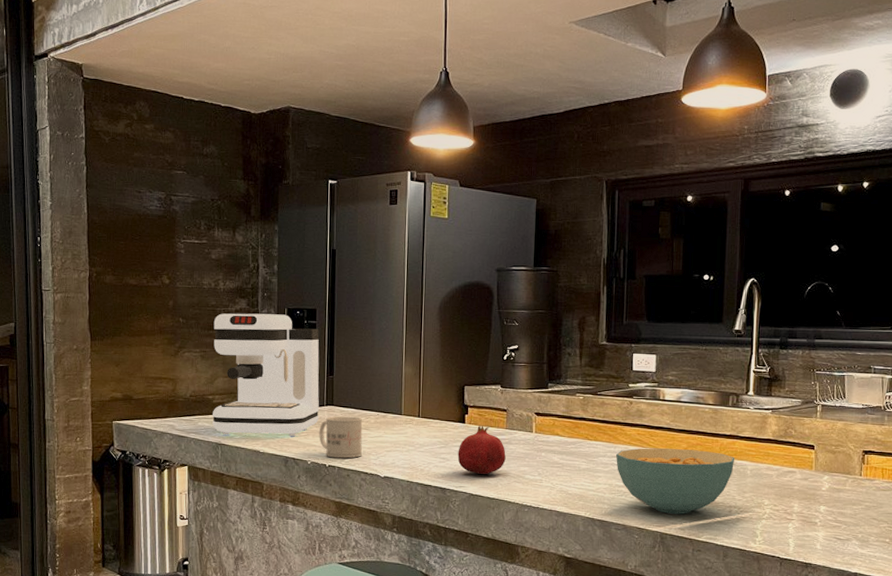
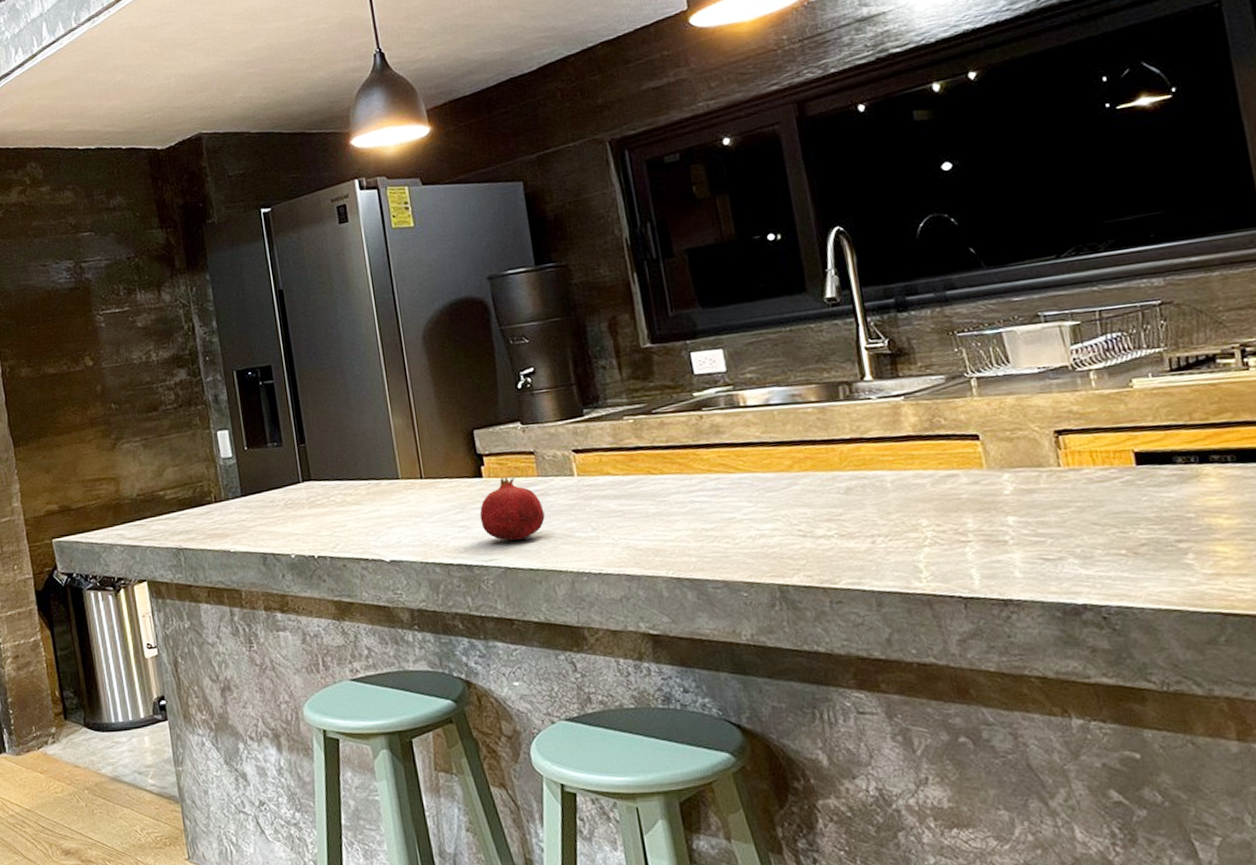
coffee maker: present [212,313,320,436] -> none [151,378,297,537]
mug: present [319,416,363,459] -> none [298,490,357,546]
cereal bowl: present [615,448,735,514] -> none [693,464,866,558]

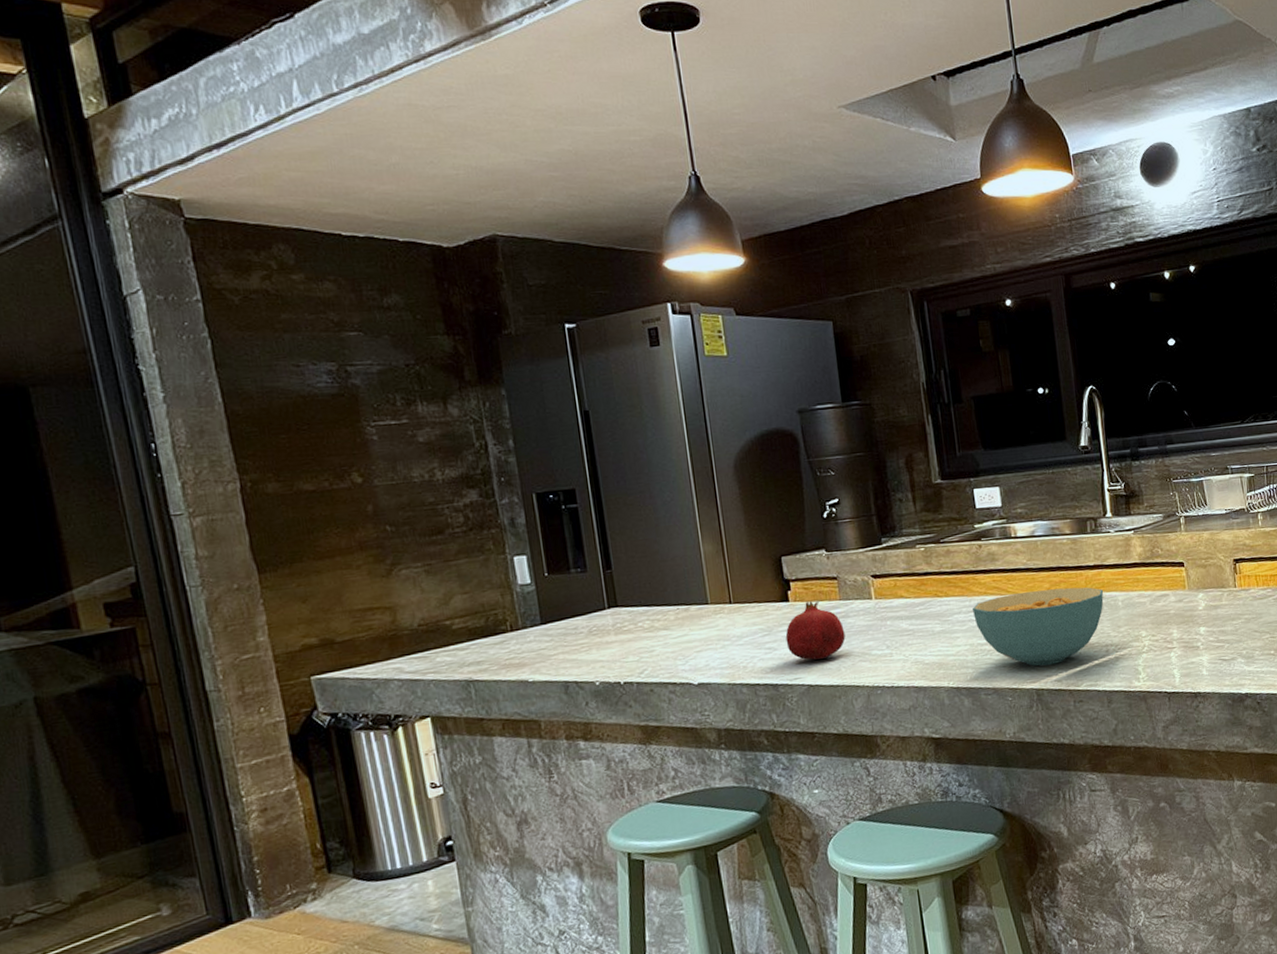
cereal bowl: none [693,464,866,558] -> present [972,587,1104,667]

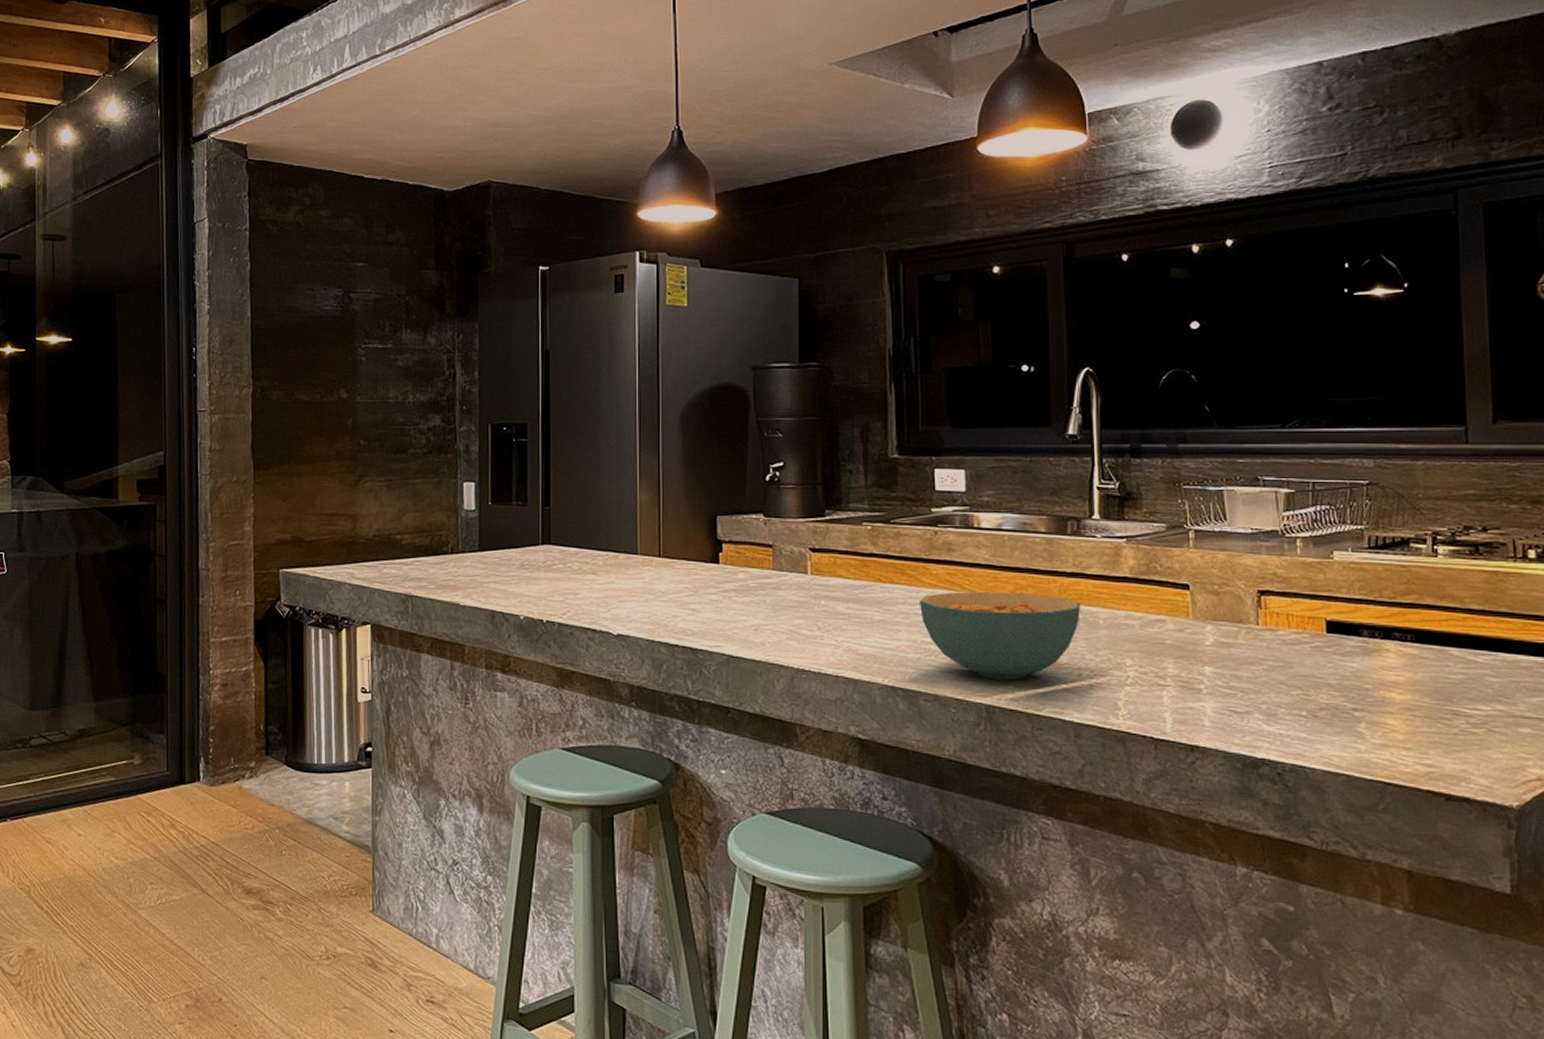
fruit: present [785,601,846,660] -> none [711,567,774,630]

